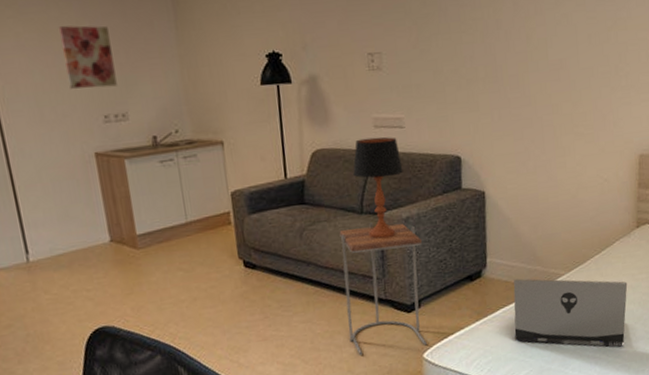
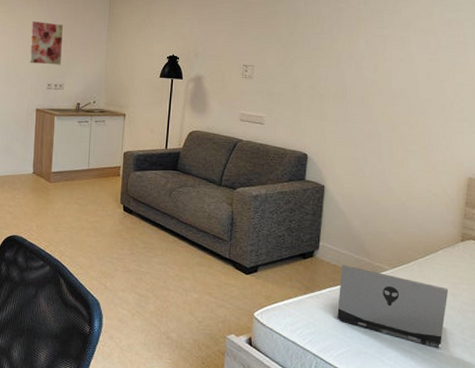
side table: present [339,222,427,355] -> none [195,194,266,306]
table lamp: present [353,136,403,239] -> none [218,128,259,209]

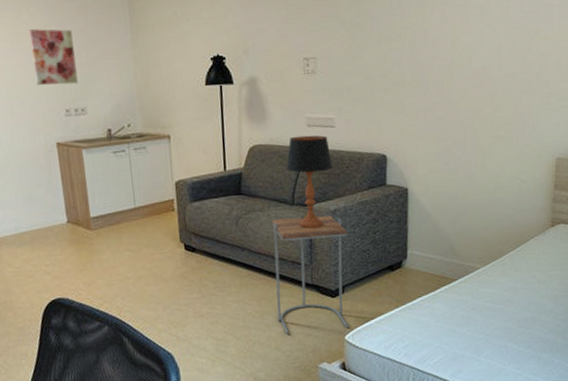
side table: none [195,194,266,306] -> present [272,213,349,335]
table lamp: none [218,128,259,209] -> present [286,135,333,229]
laptop computer: present [337,265,449,348] -> none [431,270,541,338]

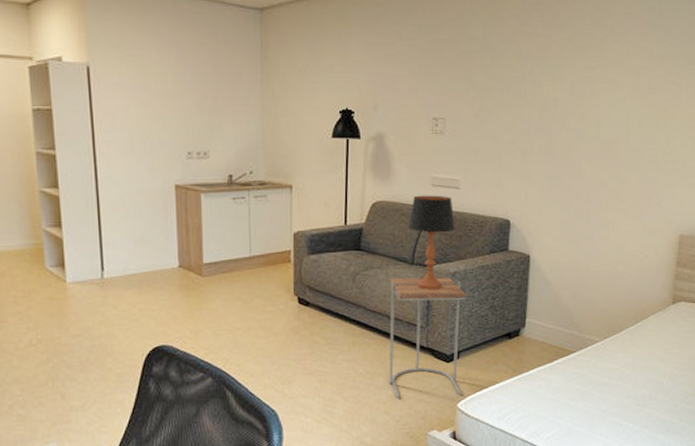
wall art: present [28,29,78,85] -> none [157,70,203,127]

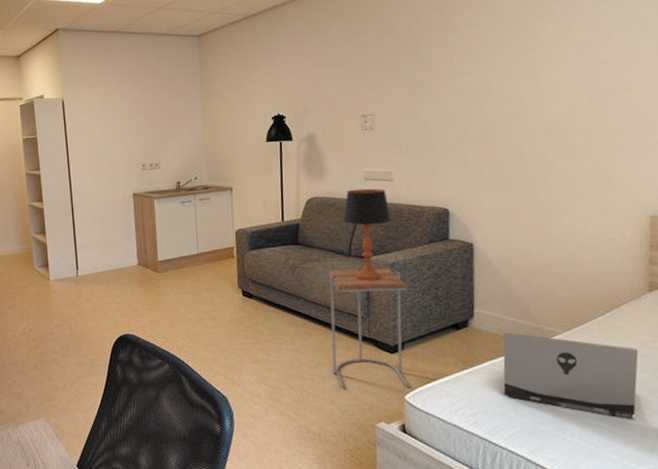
laptop computer: none [547,341,660,417] -> present [503,332,639,419]

